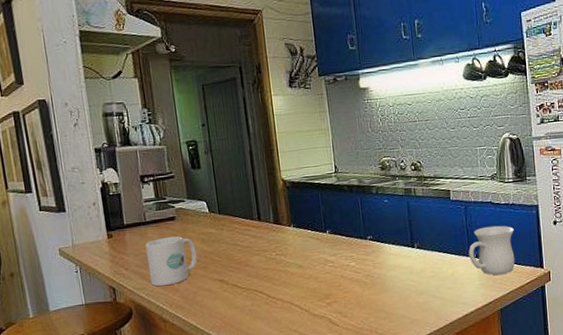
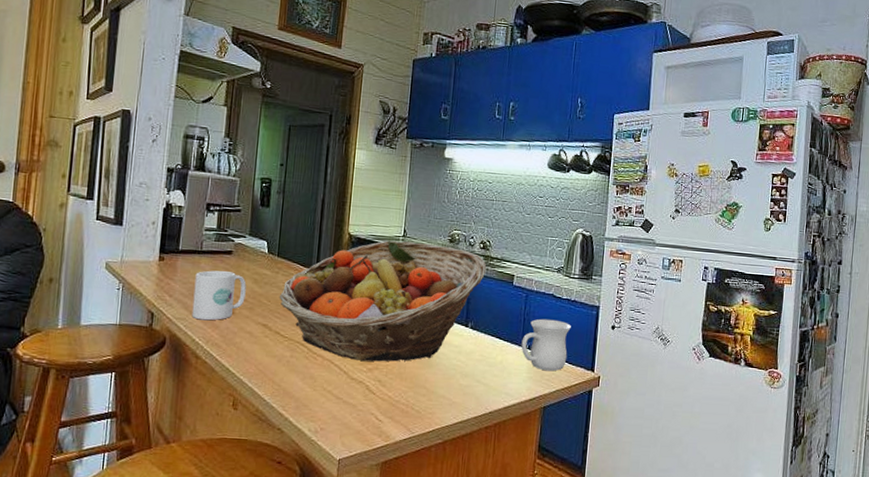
fruit basket: none [228,174,422,298] -> present [279,240,487,362]

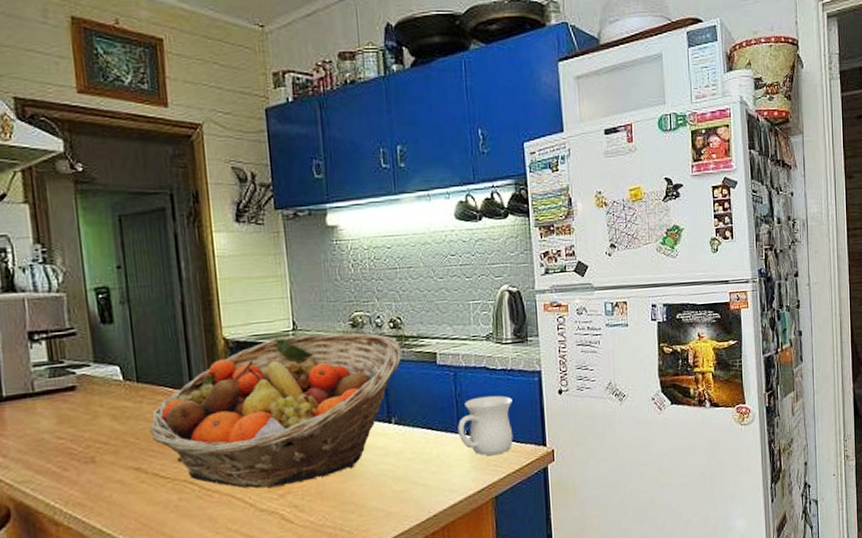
mug: present [191,270,247,321] -> none [32,412,105,479]

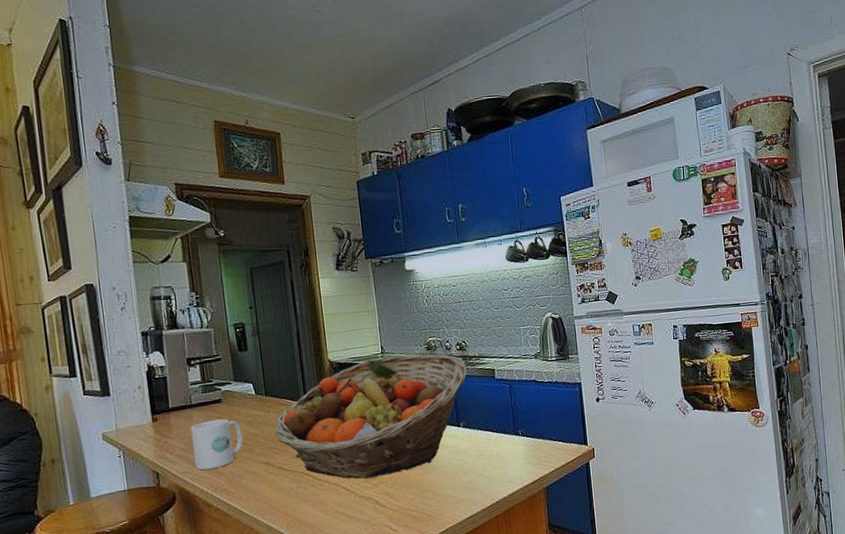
mug: none [32,412,105,479] -> present [190,419,243,471]
mug: present [457,395,513,456] -> none [513,403,560,454]

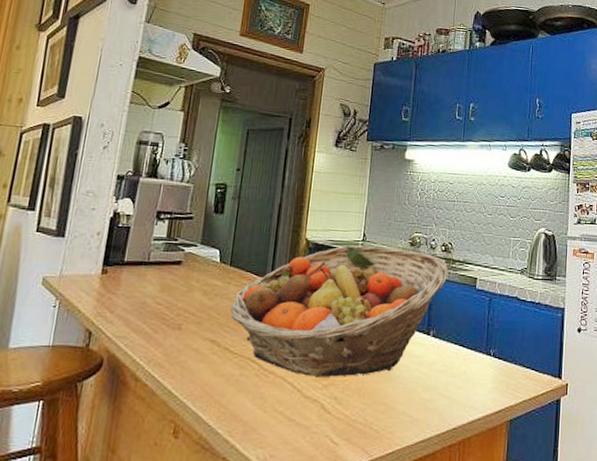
mug: present [190,419,243,471] -> none [133,283,195,338]

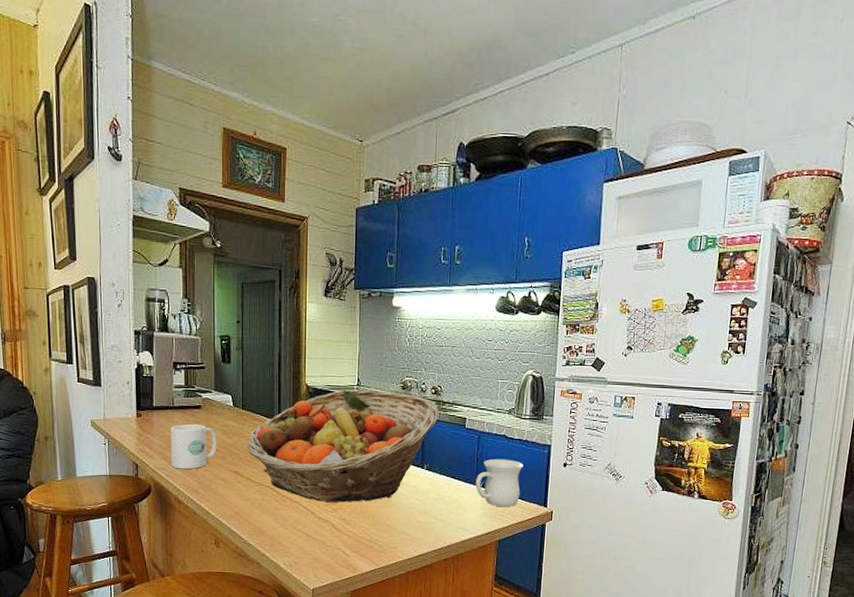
mug: none [133,283,195,338] -> present [170,424,217,470]
mug: none [485,323,536,380] -> present [475,458,523,508]

